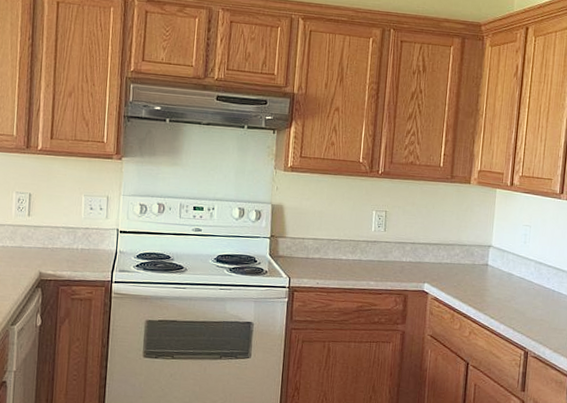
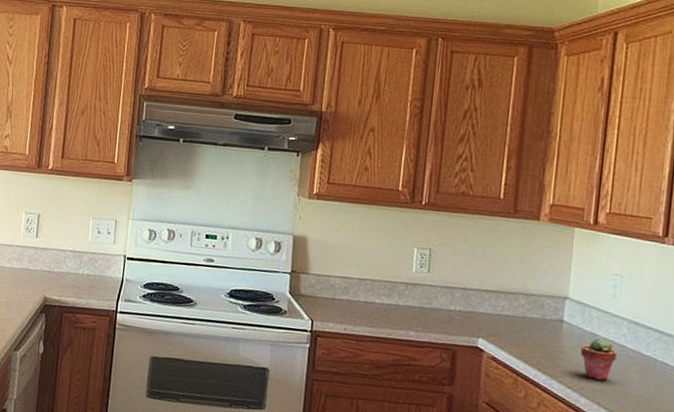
potted succulent: none [501,276,527,310] -> present [581,337,617,381]

